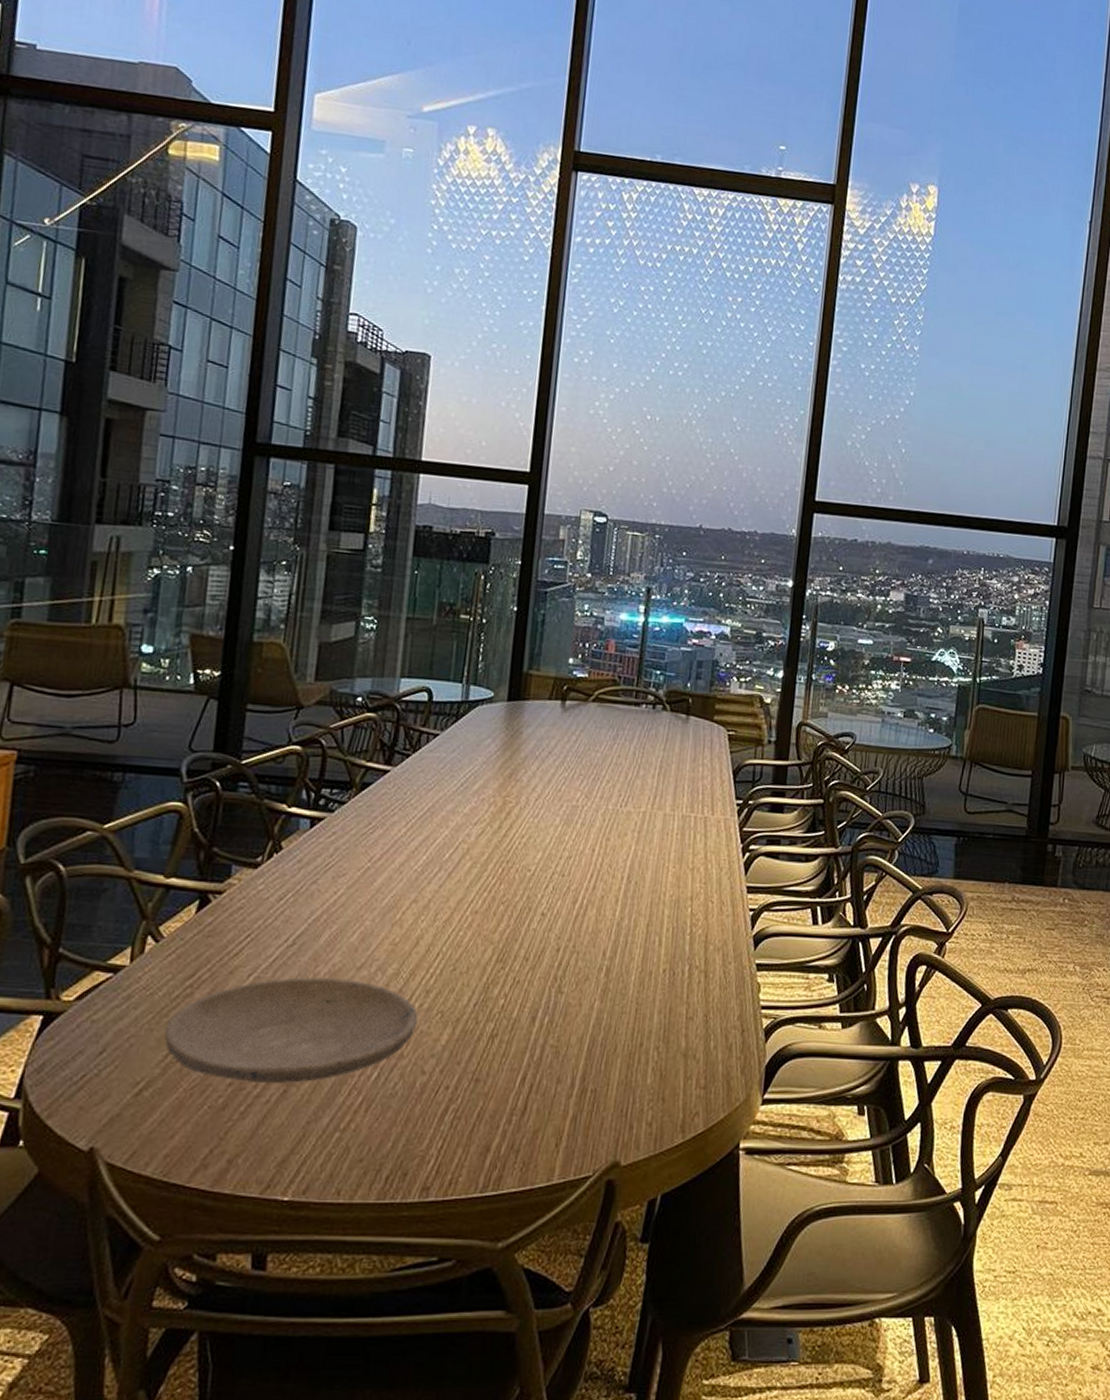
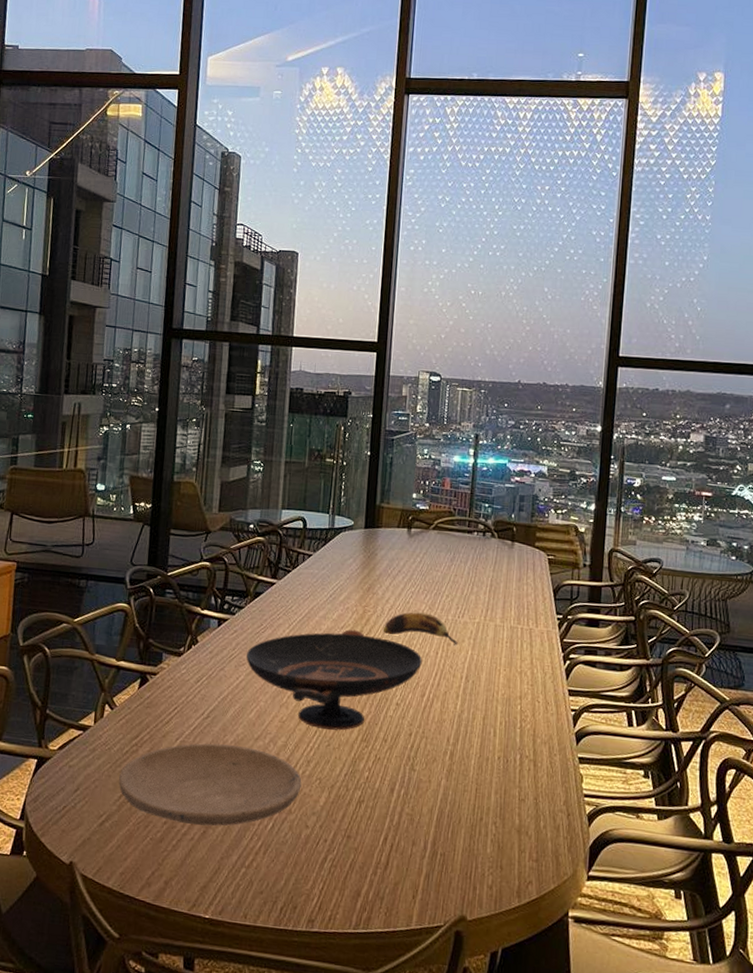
decorative bowl: none [348,826,575,951] -> present [246,629,422,731]
banana: none [526,801,619,840] -> present [382,612,458,646]

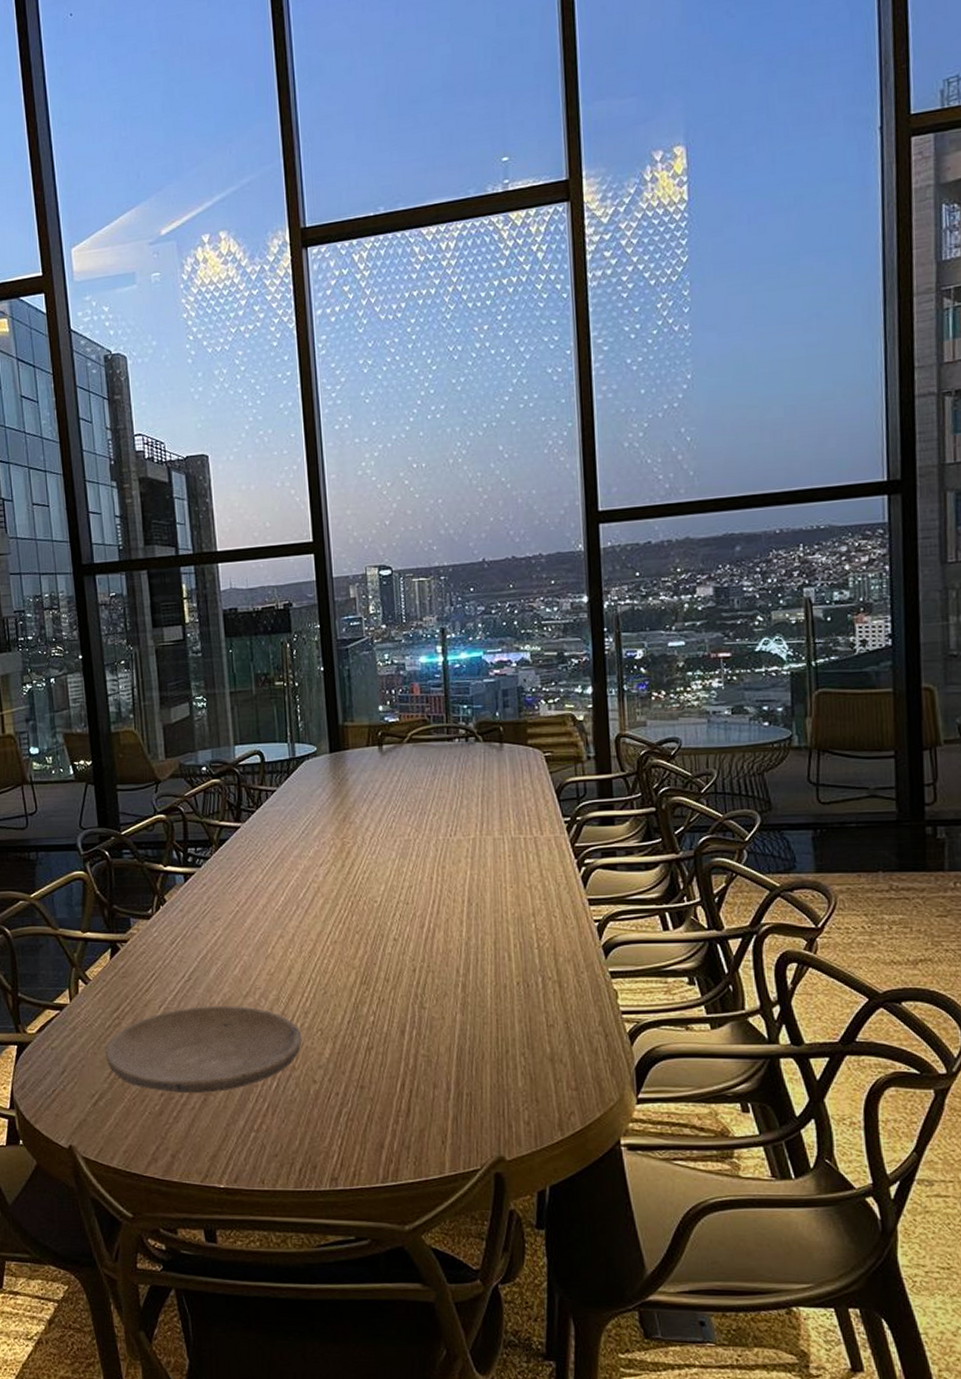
decorative bowl: present [246,629,422,731] -> none [221,866,416,976]
banana: present [382,612,458,646] -> none [366,836,454,867]

